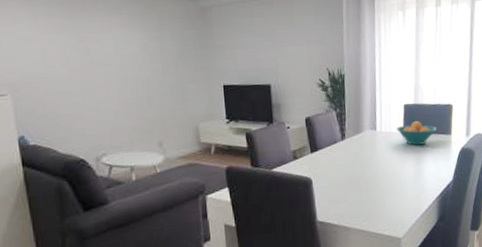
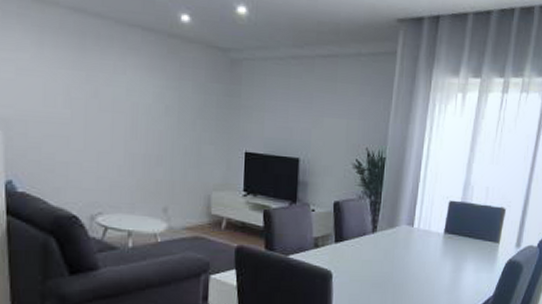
fruit bowl: present [397,121,437,146] -> none [437,222,484,250]

